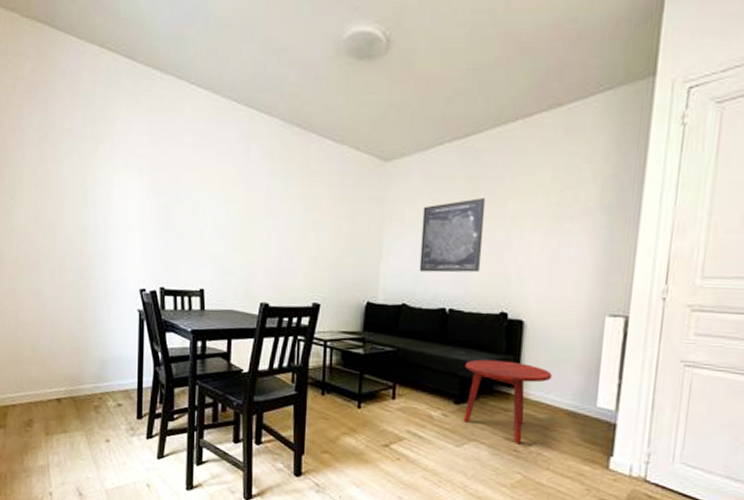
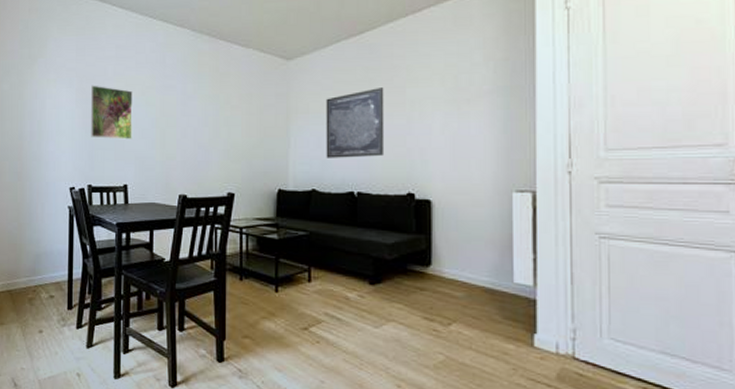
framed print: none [164,175,212,240] -> present [91,85,133,140]
side table: present [463,359,552,445] -> none [377,239,465,324]

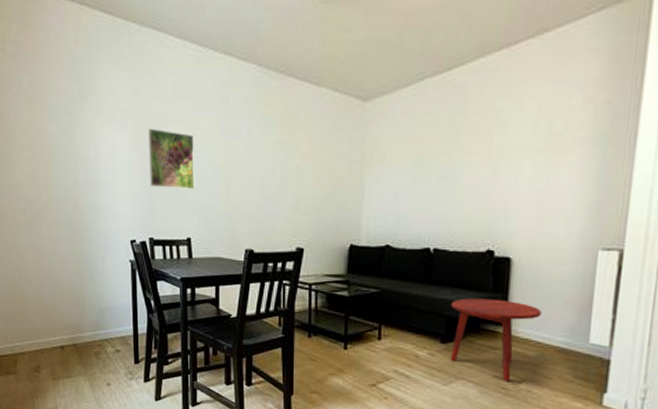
wall art: present [326,88,385,158] -> none [402,134,470,212]
side table: none [377,239,465,324] -> present [450,298,542,382]

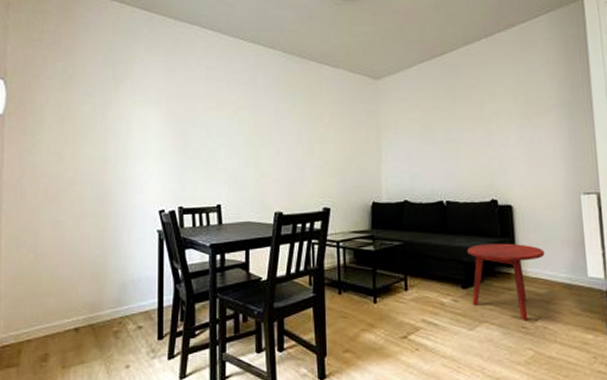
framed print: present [148,128,195,189] -> none [181,105,225,160]

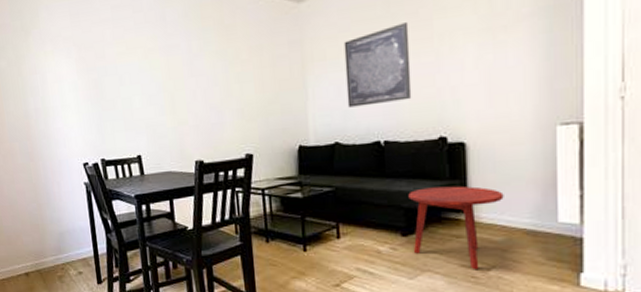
wall art: none [413,104,469,171] -> present [344,22,412,108]

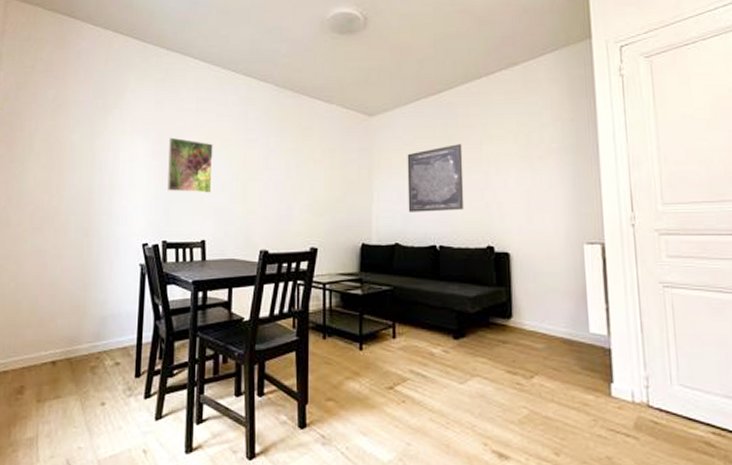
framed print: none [91,52,140,109] -> present [167,137,213,193]
side table: present [408,186,504,270] -> none [460,292,543,377]

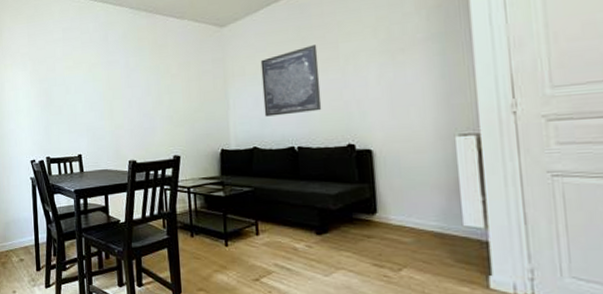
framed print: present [167,137,213,193] -> none [43,66,83,114]

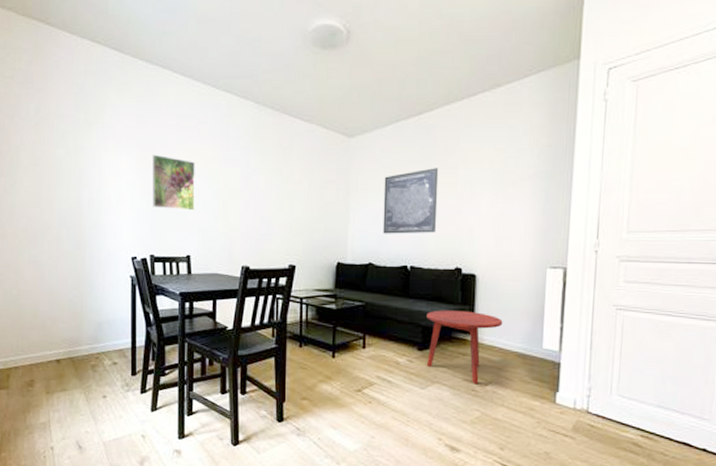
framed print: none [43,66,83,114] -> present [152,154,195,211]
side table: none [321,189,411,270] -> present [426,310,503,385]

